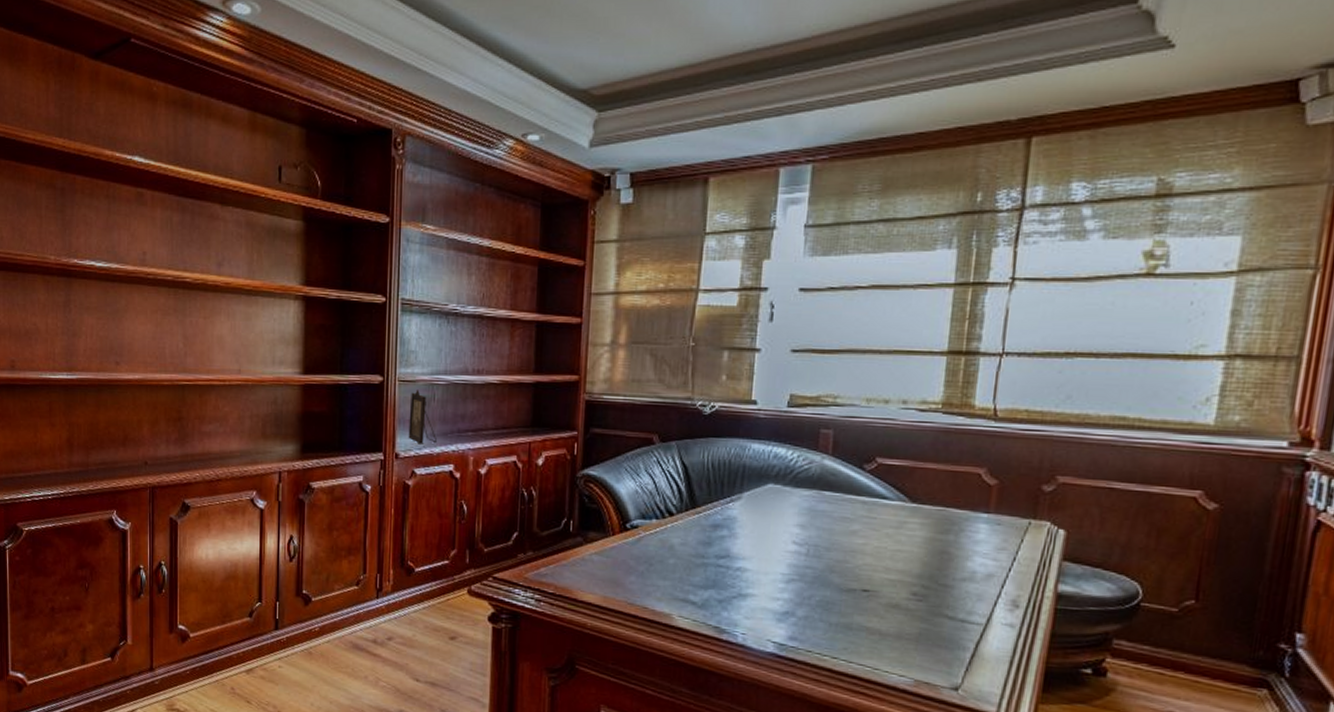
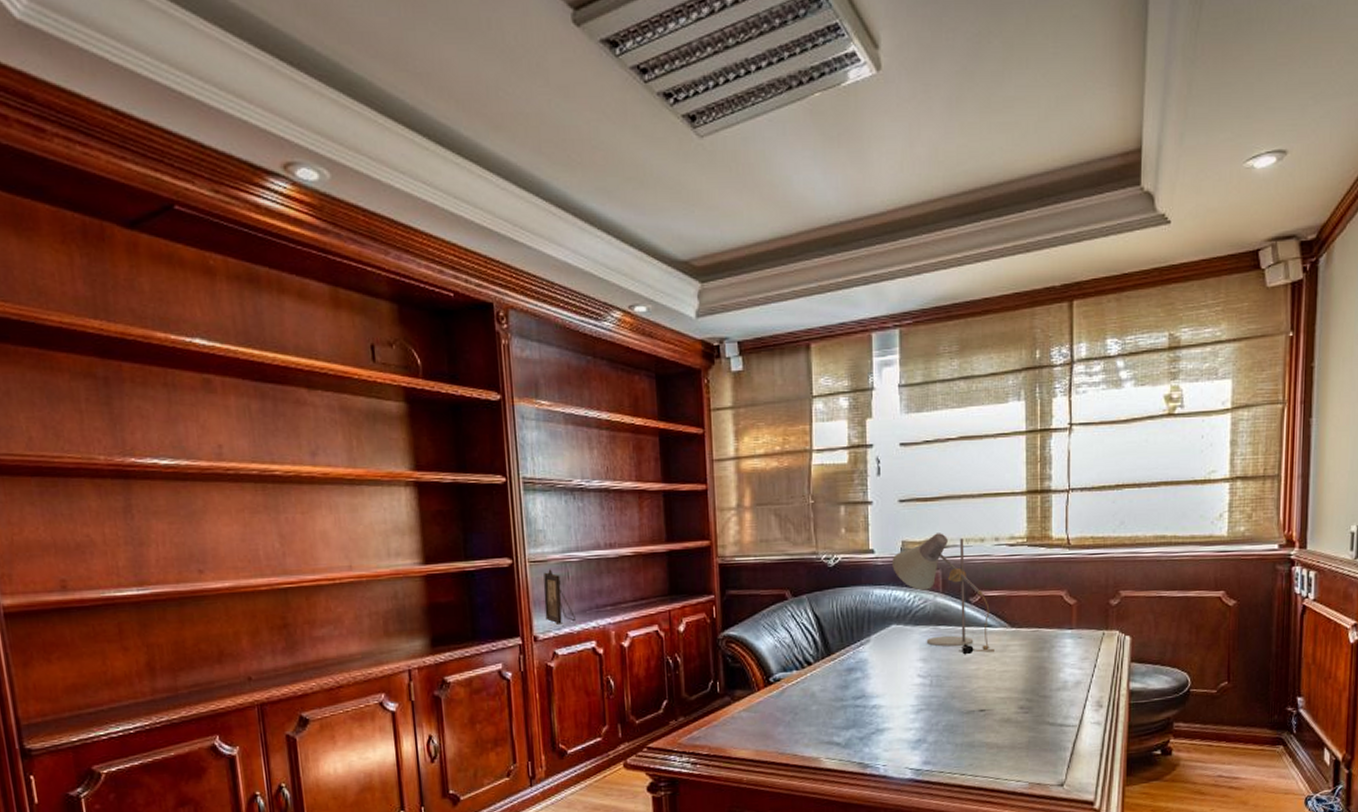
desk lamp: none [776,389,890,528] -> present [892,533,996,655]

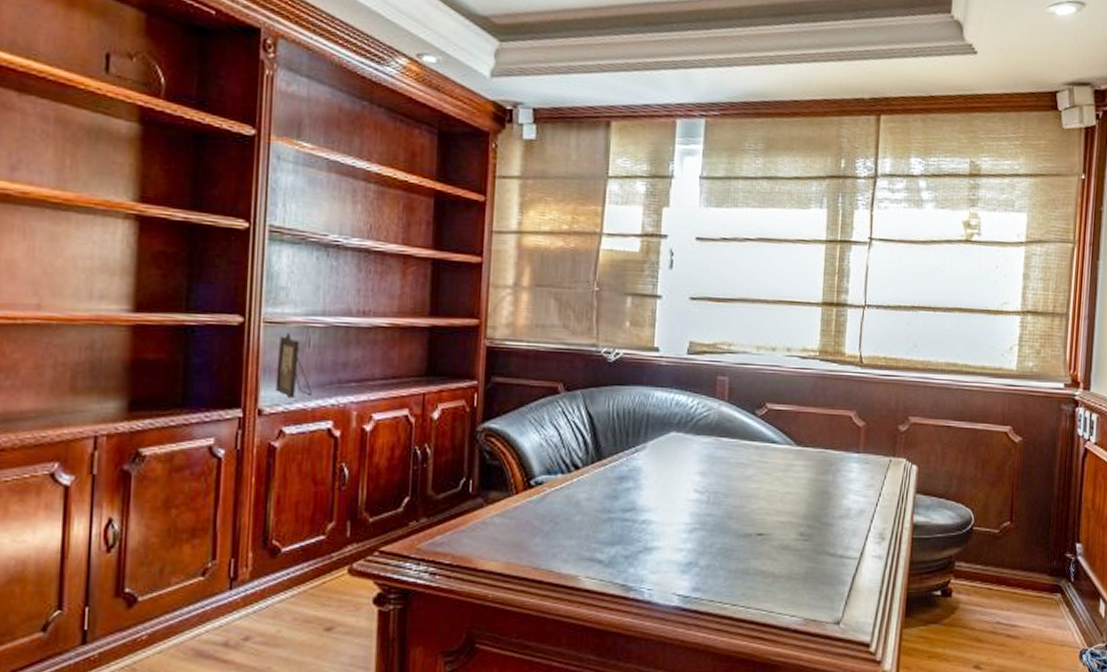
desk lamp: present [892,533,996,655] -> none [677,337,779,472]

